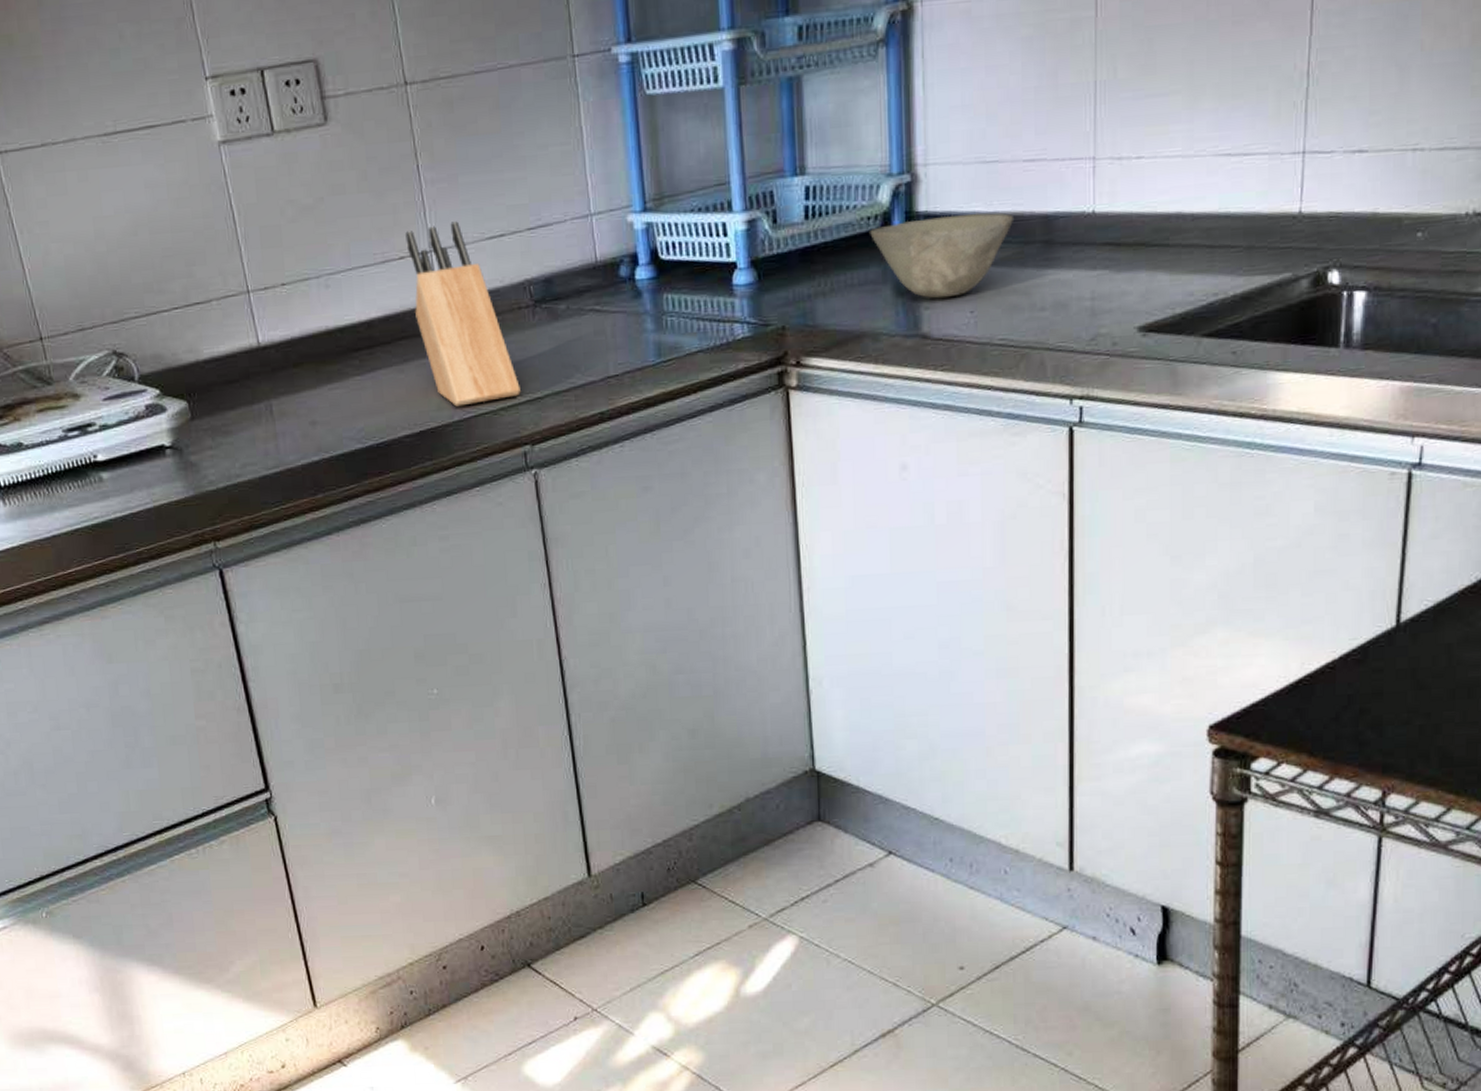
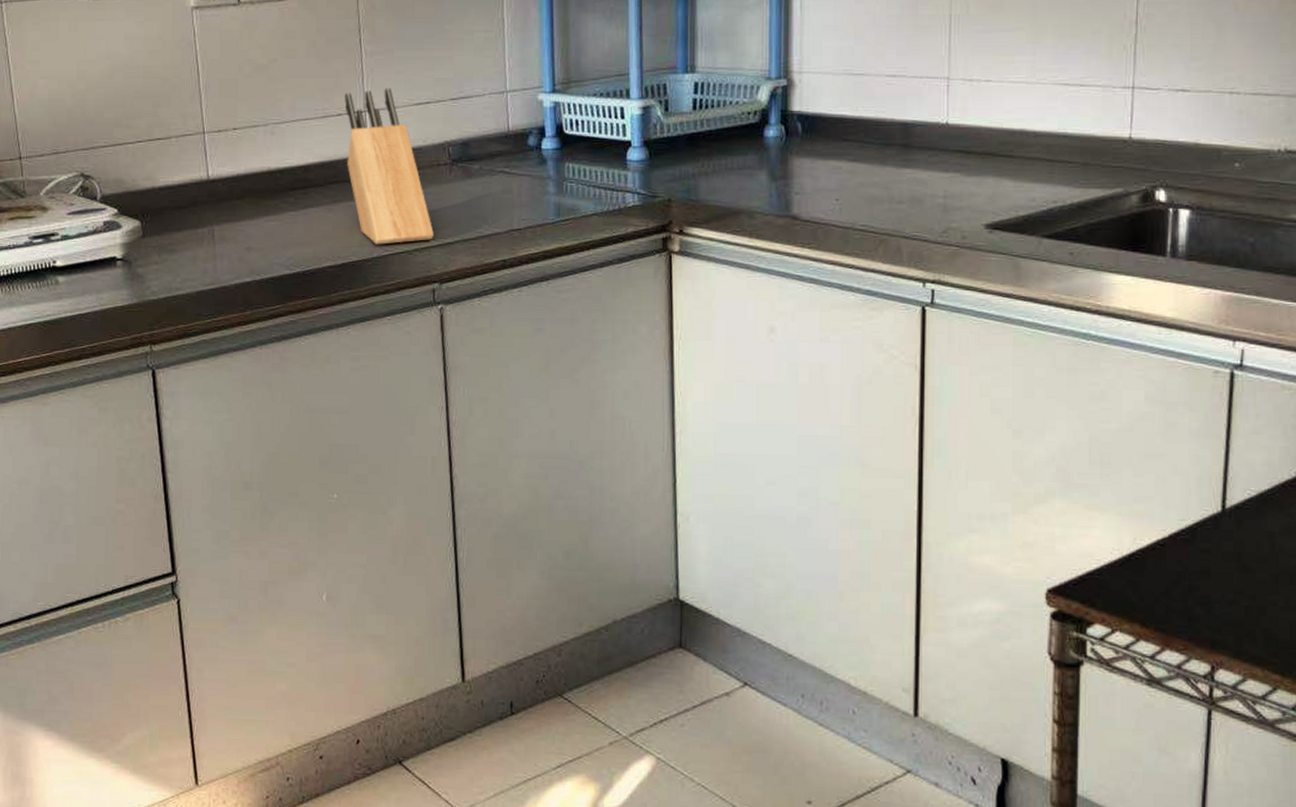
bowl: present [870,213,1013,299] -> none [749,116,876,186]

